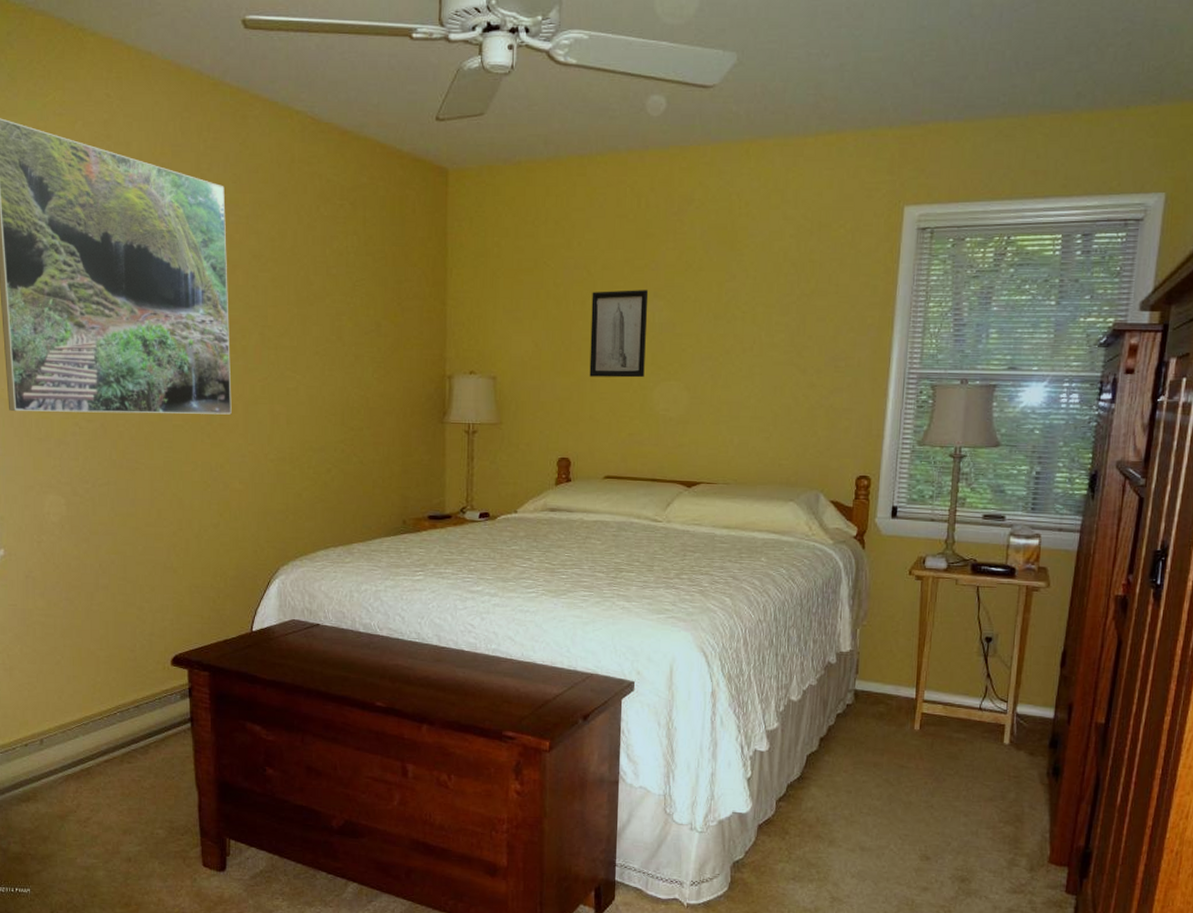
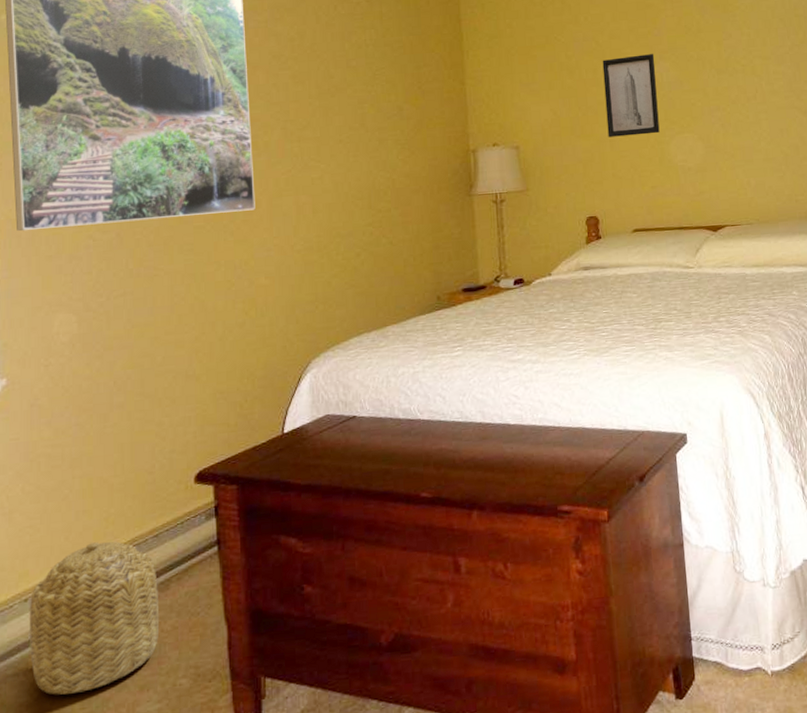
basket: none [29,704,140,828] -> present [29,541,160,695]

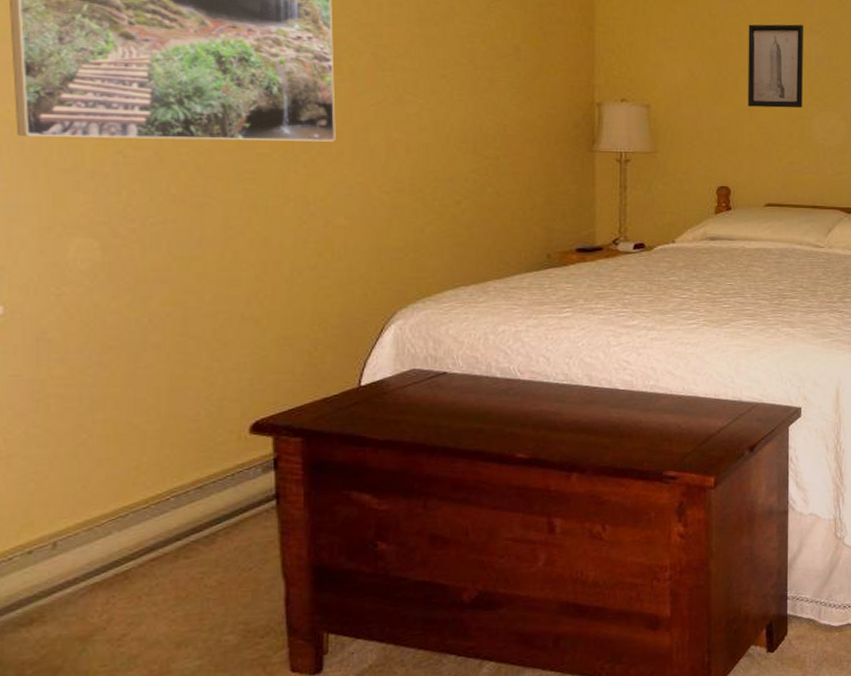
basket: present [29,541,160,695] -> none [34,492,202,652]

